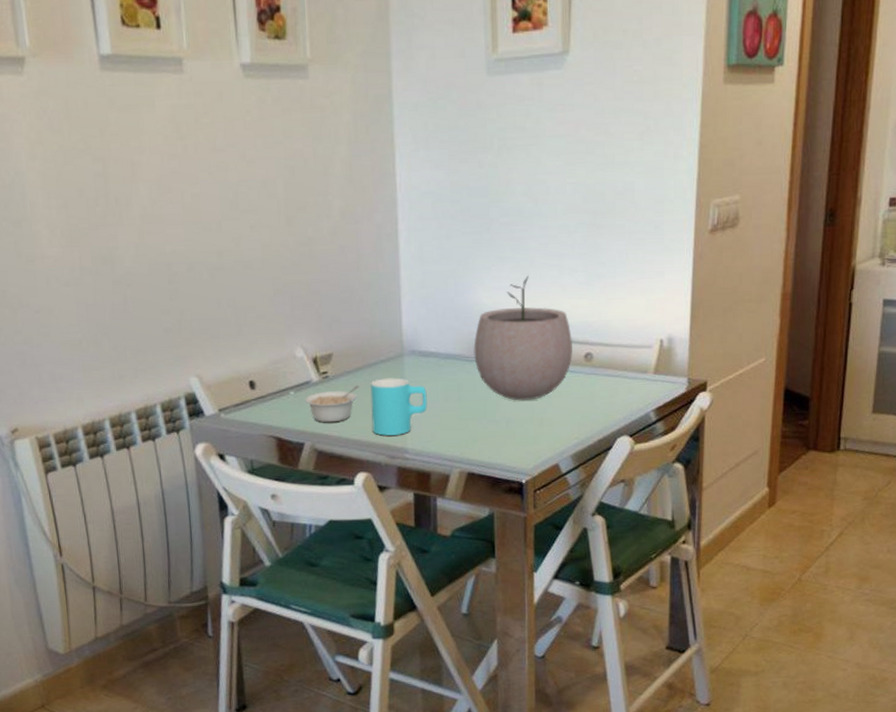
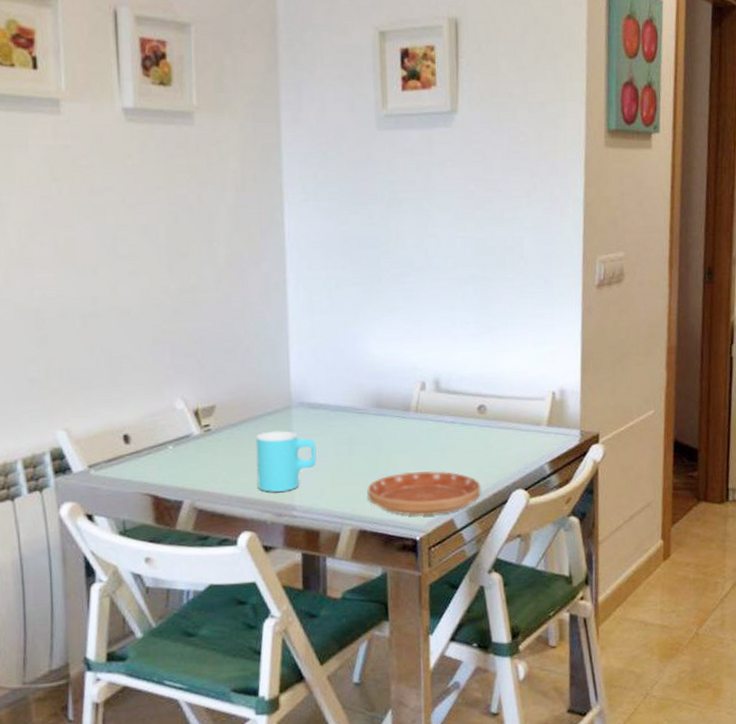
legume: present [304,385,360,423] -> none [184,439,244,479]
plant pot: present [474,275,572,401] -> none [365,326,466,454]
saucer: none [475,416,587,461] -> present [367,470,482,517]

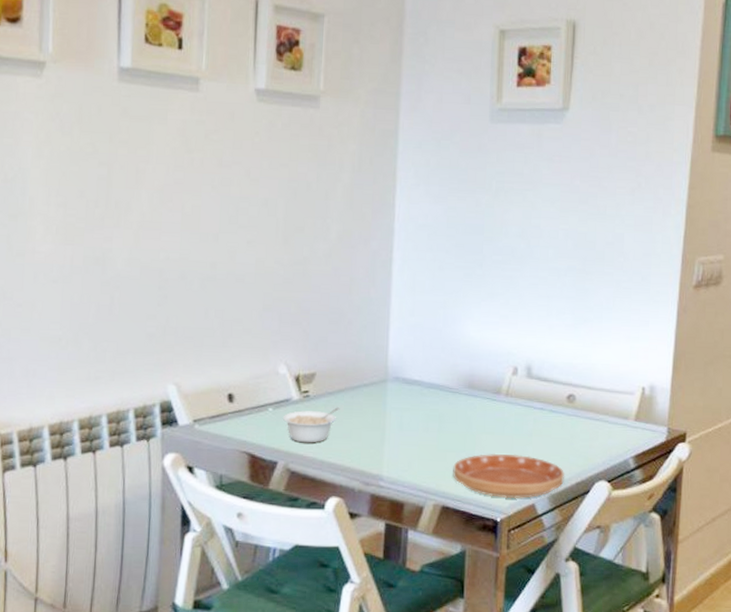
legume: none [184,439,244,479] -> present [282,407,340,443]
cup: present [256,431,317,492] -> none [349,402,408,462]

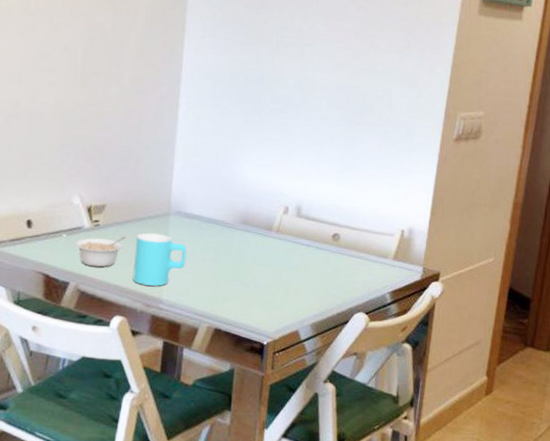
cup: none [349,402,408,462] -> present [133,233,187,286]
saucer: present [453,453,565,499] -> none [225,283,327,326]

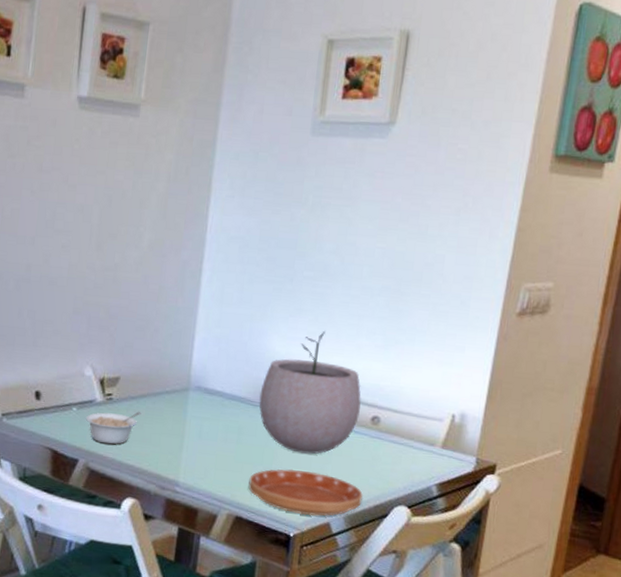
cup: present [133,233,187,286] -> none [147,409,207,468]
saucer: none [225,283,327,326] -> present [248,468,364,516]
plant pot: none [233,157,323,270] -> present [259,330,361,454]

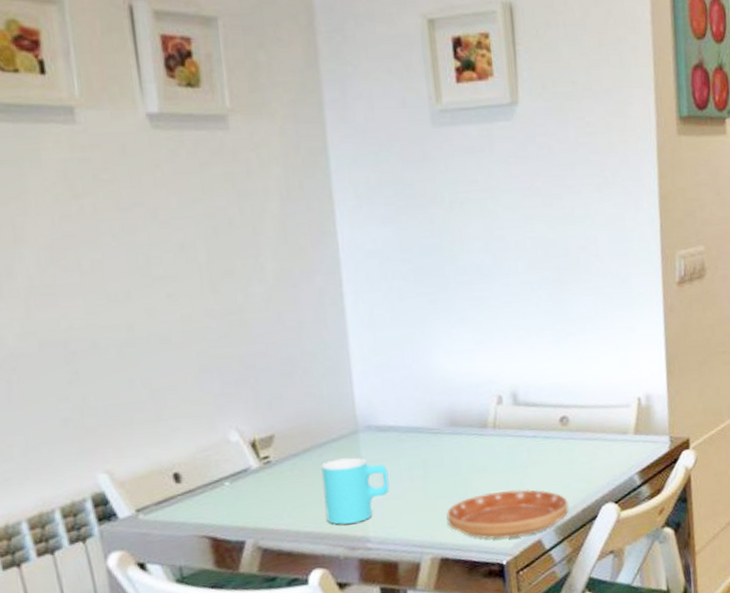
legume: present [85,412,141,445] -> none [242,469,309,515]
cup: none [147,409,207,468] -> present [321,457,390,525]
plant pot: present [259,330,361,454] -> none [437,336,547,474]

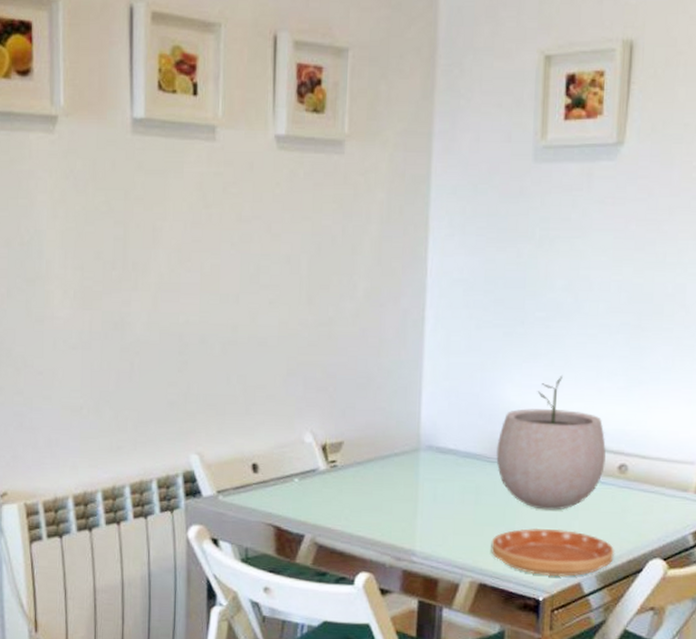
cup: present [321,457,390,525] -> none [379,473,442,536]
plant pot: none [437,336,547,474] -> present [496,375,606,510]

